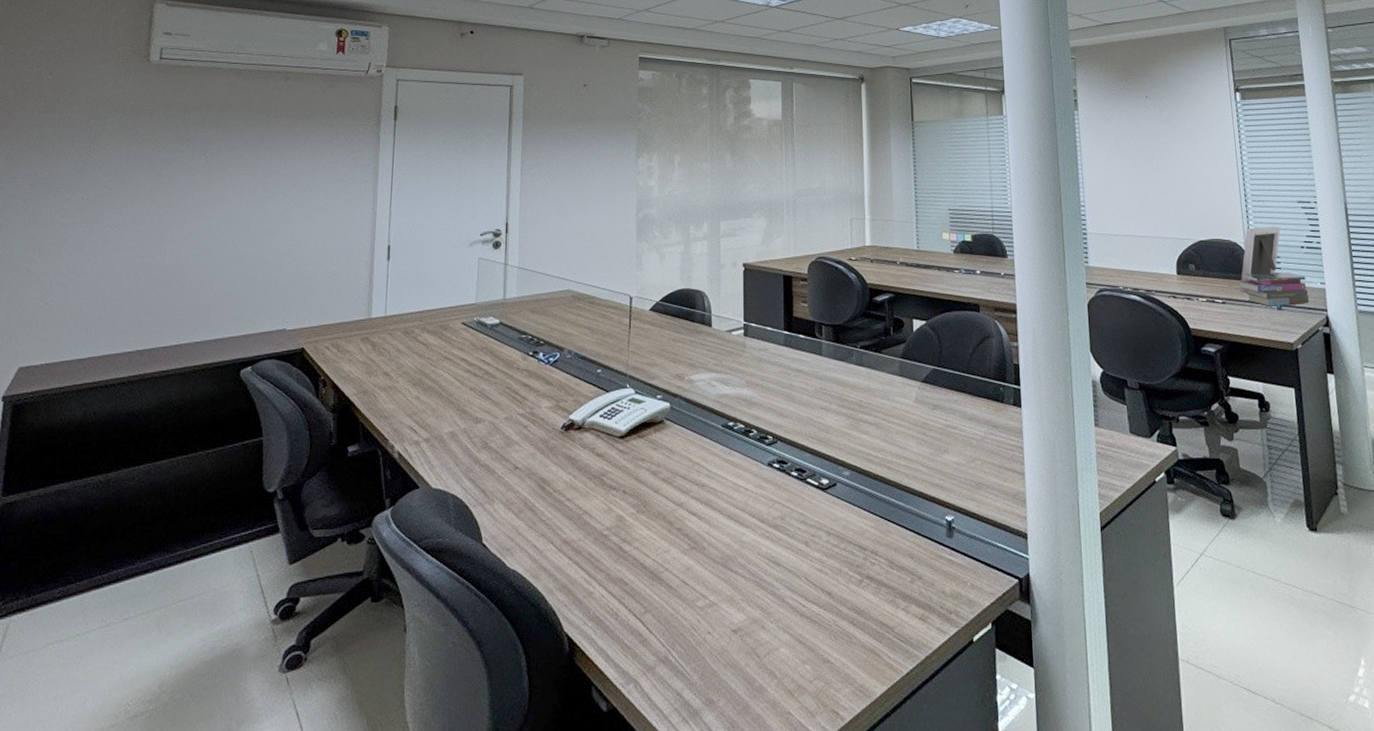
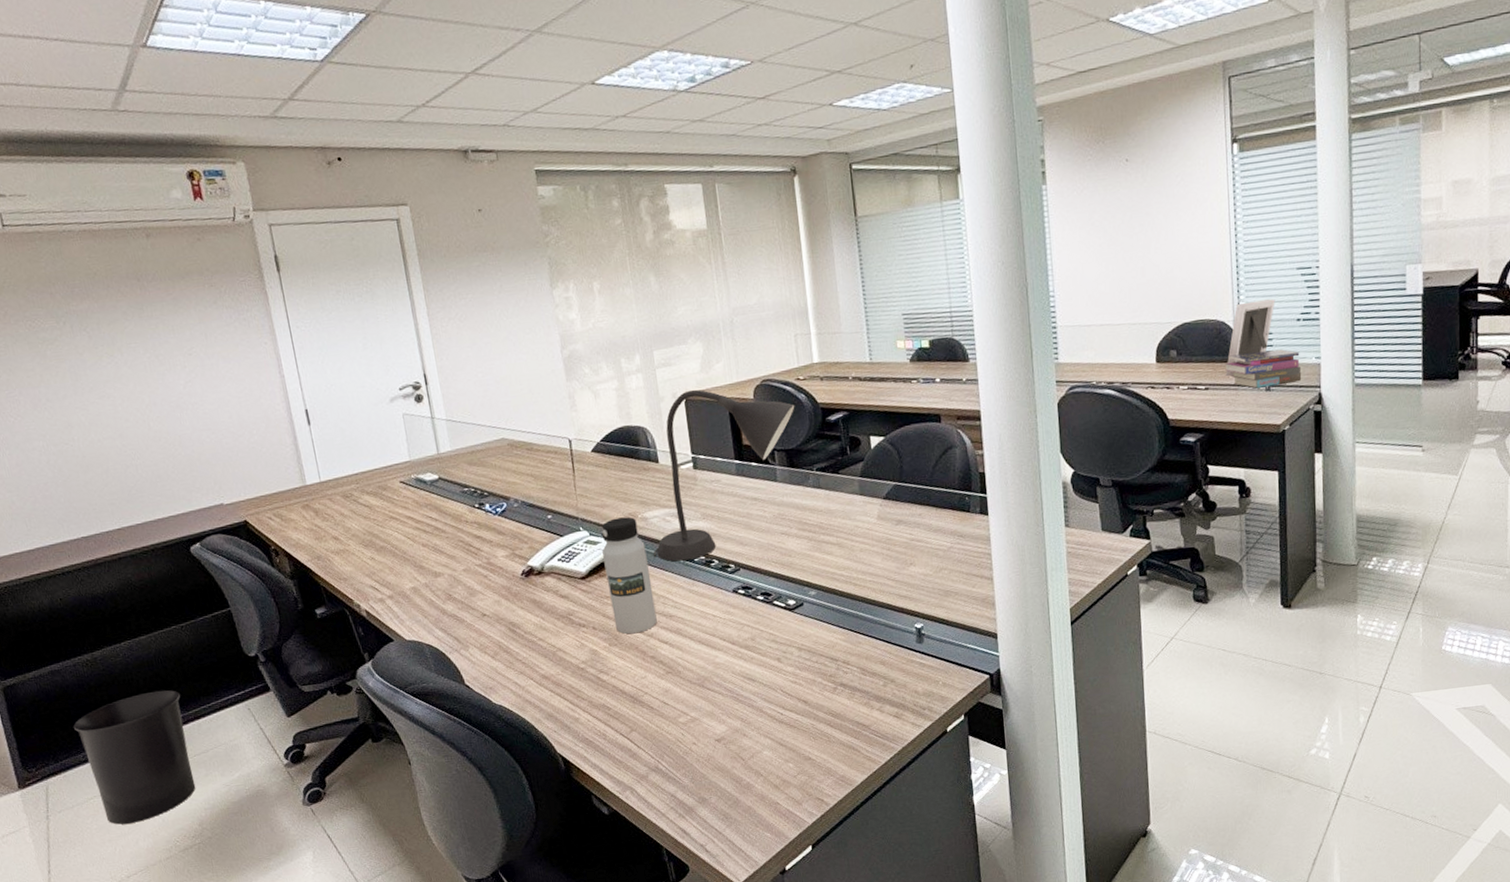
waste bin: none [60,522,184,679] -> present [73,690,196,825]
water bottle: none [645,378,689,502] -> present [601,517,657,634]
desk lamp: none [694,260,845,428] -> present [653,389,795,562]

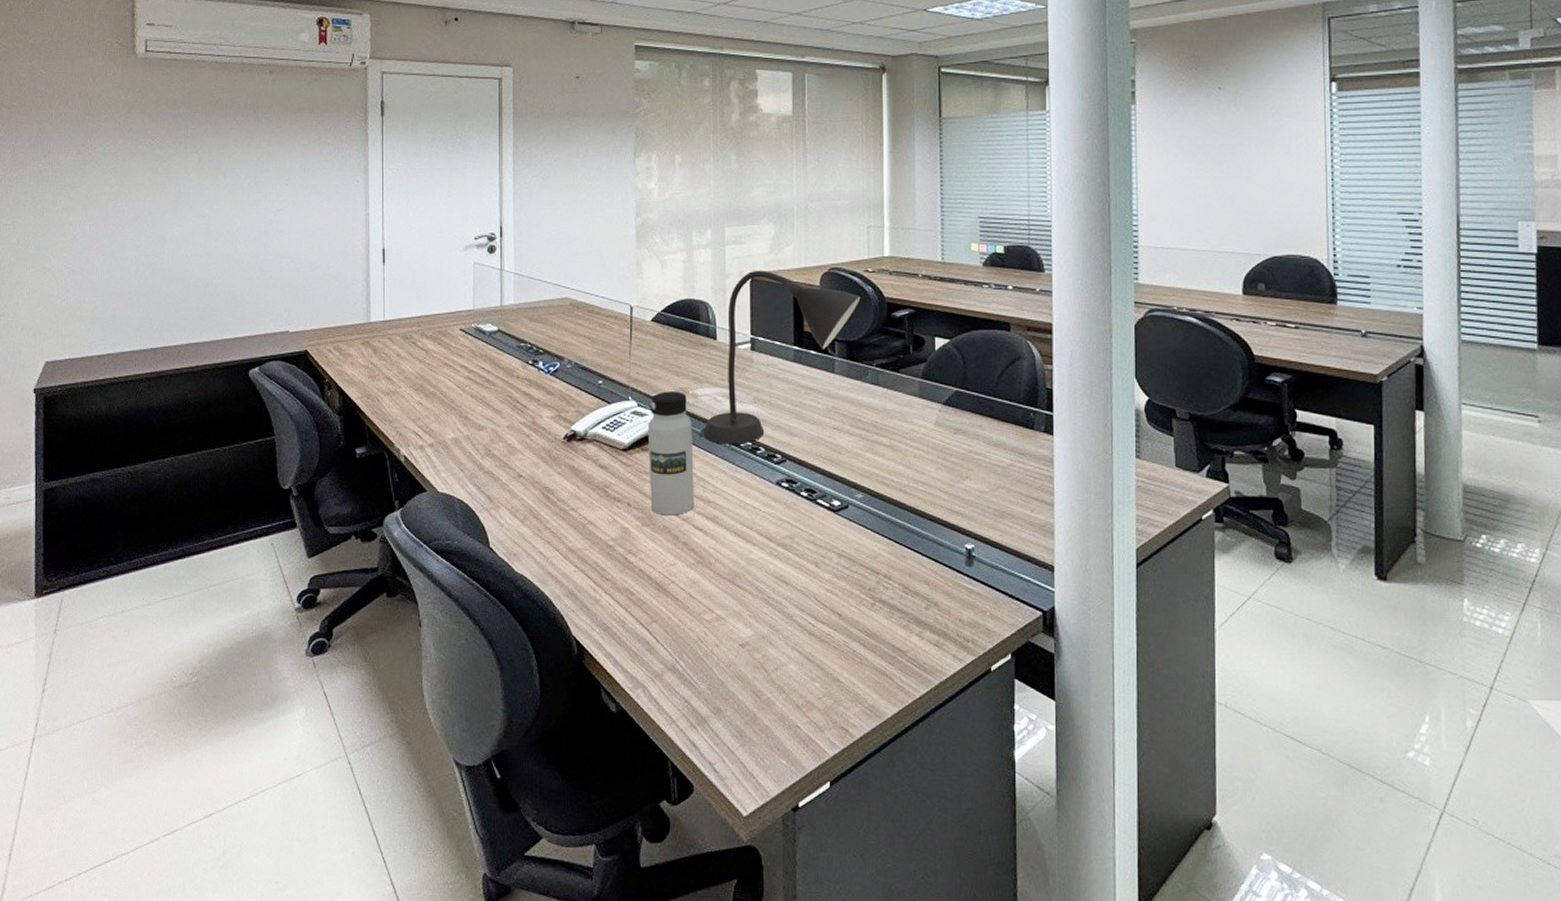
waste bin: present [73,690,196,825] -> none [101,512,209,650]
picture frame: present [1225,299,1275,377] -> none [1317,241,1374,318]
books: present [1225,349,1302,389] -> none [1317,295,1402,333]

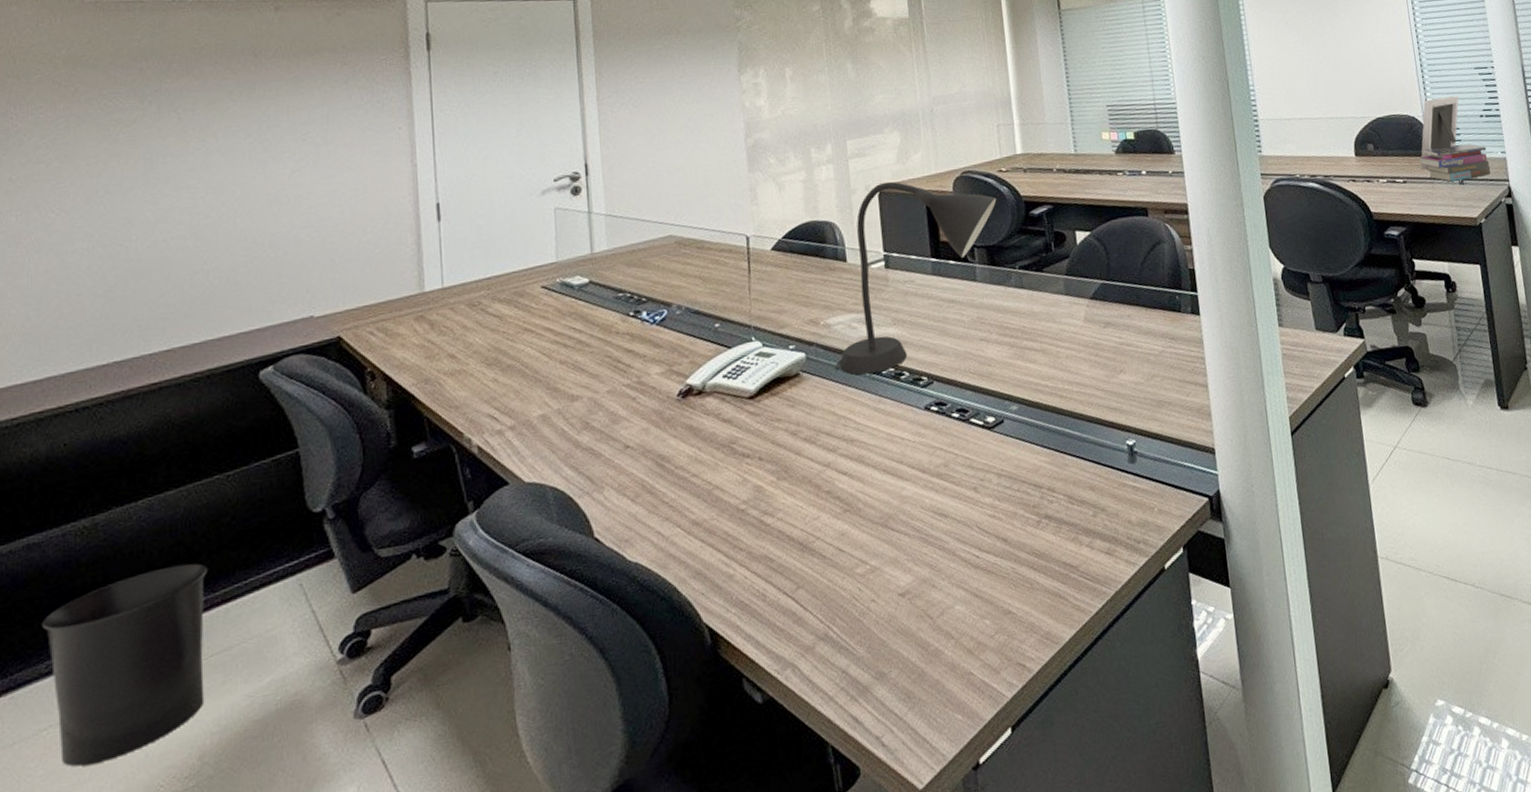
waste bin: none [101,512,209,650] -> present [43,563,207,767]
water bottle: present [648,391,694,516] -> none [776,323,836,465]
picture frame: none [1317,241,1374,318] -> present [1420,96,1459,171]
books: none [1317,295,1402,333] -> present [1420,144,1491,182]

